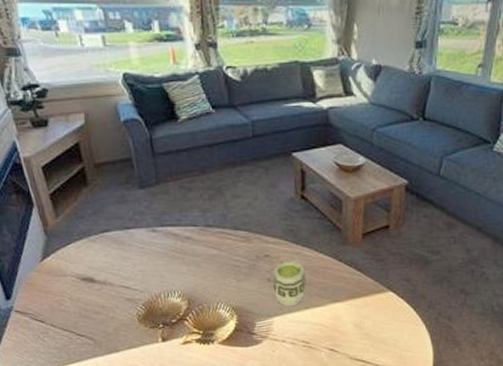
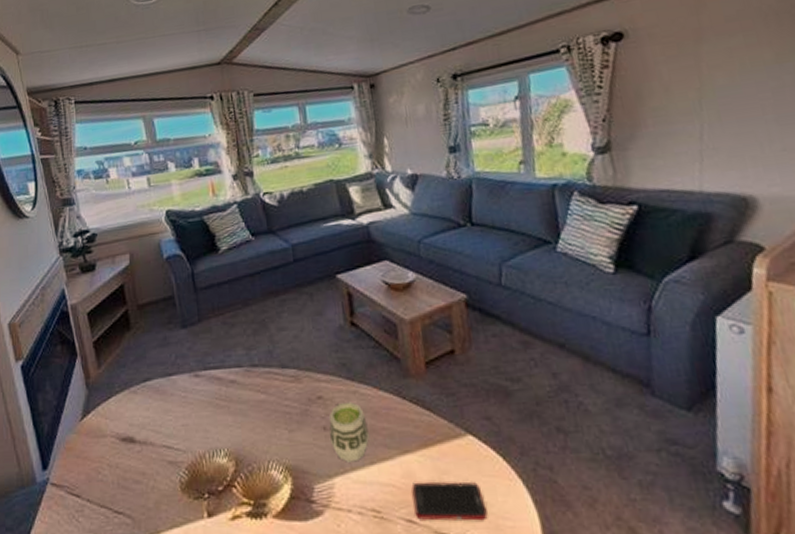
cell phone: none [337,323,394,352] -> present [412,482,488,521]

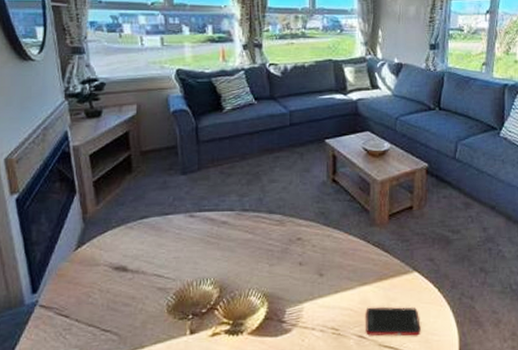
cup: present [329,401,369,463] -> none [303,243,336,291]

